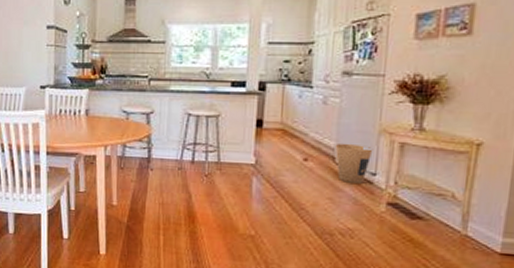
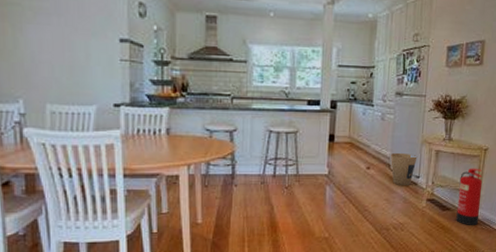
fire extinguisher: none [432,167,474,244] -> present [456,168,483,226]

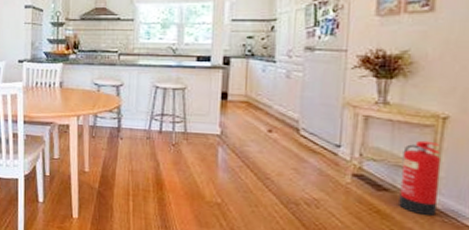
trash can: present [390,152,418,186] -> none [298,115,337,156]

